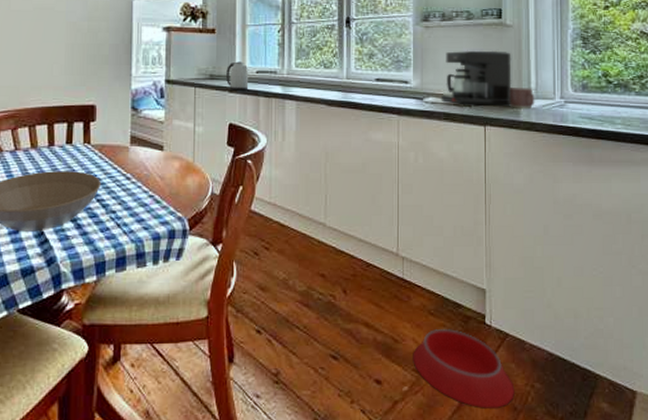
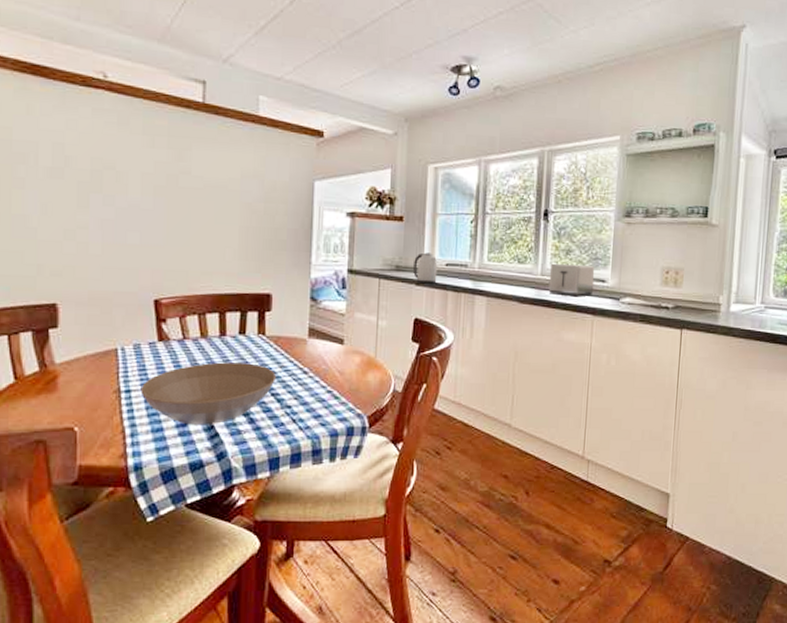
toaster: none [354,67,398,98] -> present [548,263,595,297]
pet bowl: present [413,329,515,409] -> none [592,532,691,609]
coffee maker: present [441,51,512,106] -> none [638,250,713,309]
mug: present [509,86,535,110] -> none [708,289,735,314]

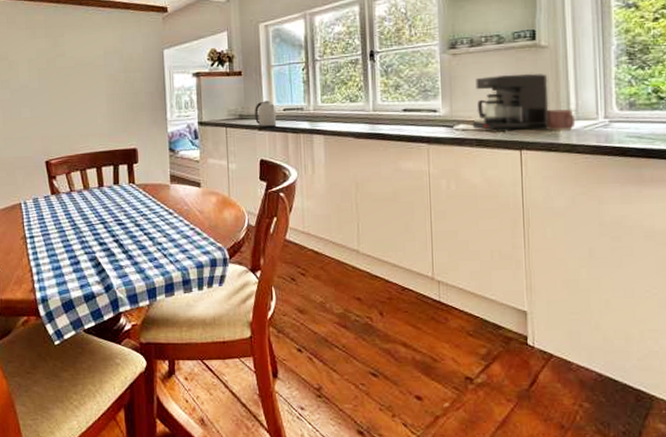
bowl: present [140,362,277,425] -> none [41,208,148,263]
toaster: present [548,263,595,297] -> none [381,98,426,128]
coffee maker: none [638,250,713,309] -> present [472,74,549,131]
mug: none [708,289,735,314] -> present [546,108,576,132]

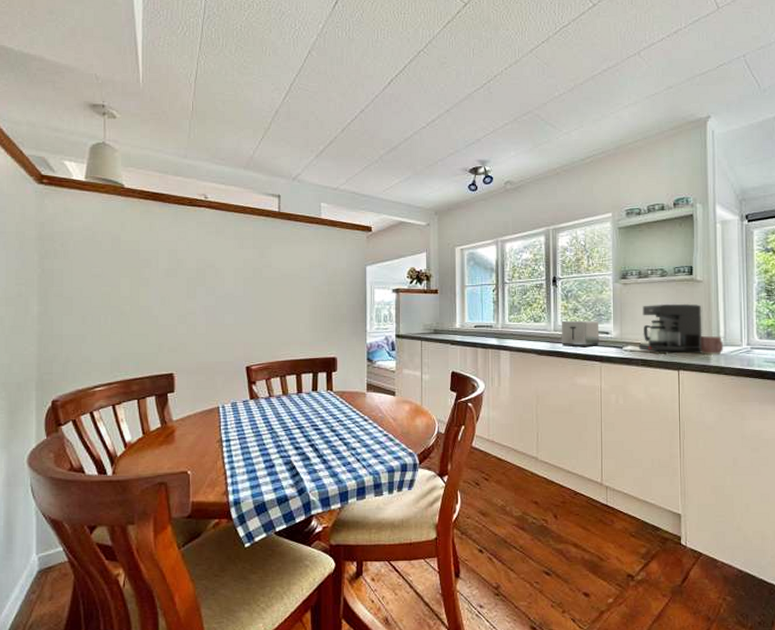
kettle: present [255,100,277,129] -> none [448,317,468,343]
toaster: none [381,98,426,128] -> present [561,320,600,348]

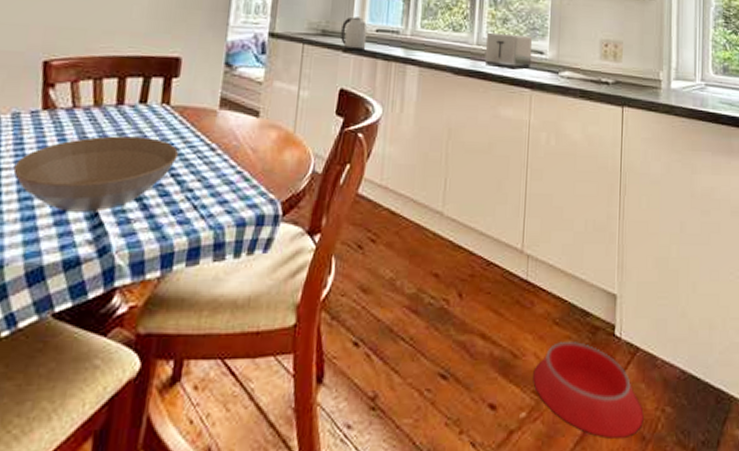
bowl: none [237,414,343,466] -> present [13,136,179,212]
kettle: none [448,317,468,343] -> present [341,16,367,51]
pet bowl: none [616,549,708,618] -> present [533,342,644,439]
coffee maker: present [638,304,702,353] -> none [577,22,652,86]
mug: present [700,335,724,356] -> none [649,64,676,91]

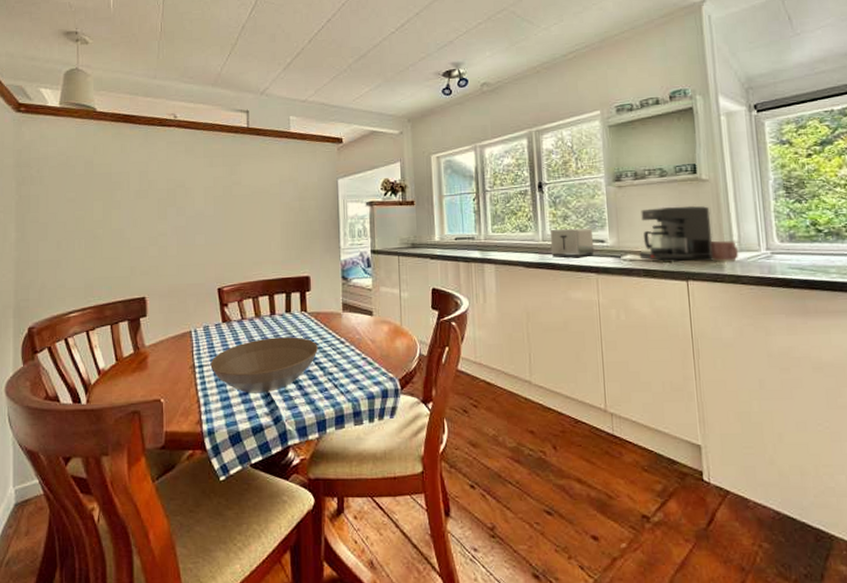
kettle: present [341,16,367,51] -> none [427,230,449,257]
pet bowl: present [533,342,644,439] -> none [629,486,741,568]
coffee maker: none [577,22,652,86] -> present [639,206,713,261]
mug: none [649,64,676,91] -> present [710,240,739,263]

